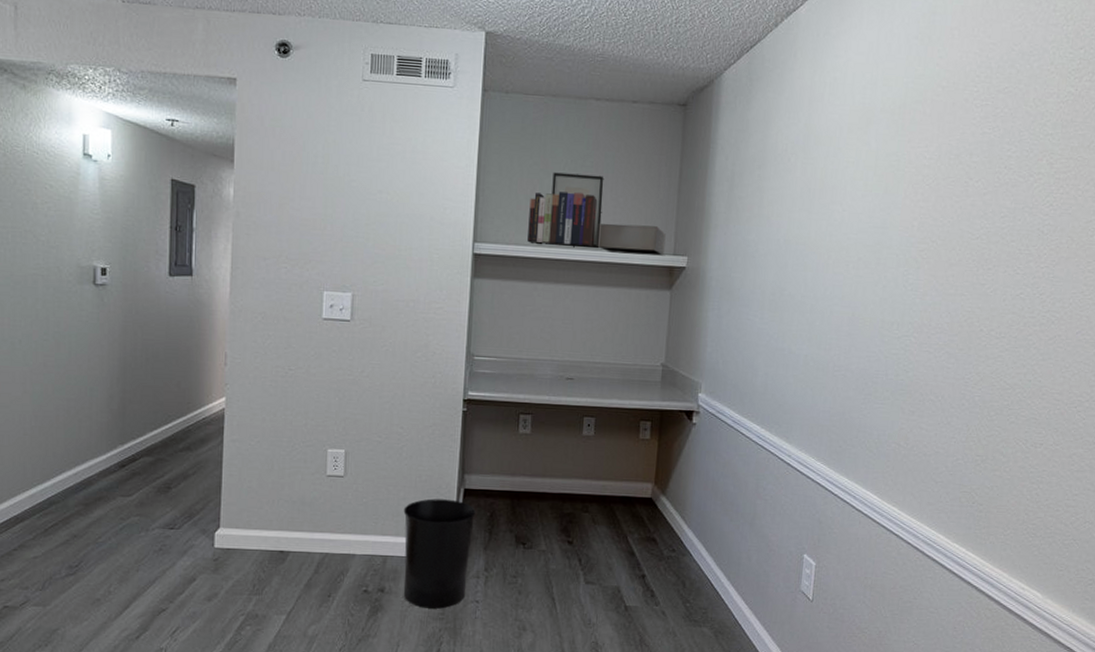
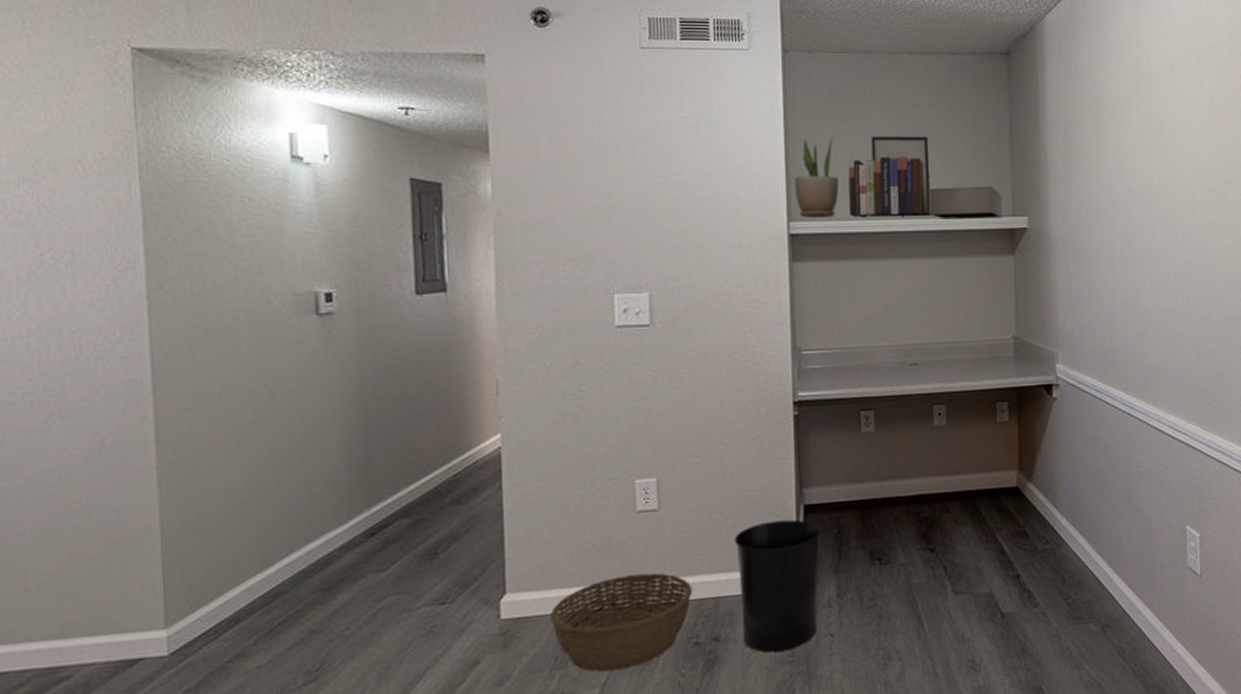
basket: none [252,527,367,603] -> present [550,573,693,672]
potted plant: none [481,169,520,242] -> present [794,136,839,218]

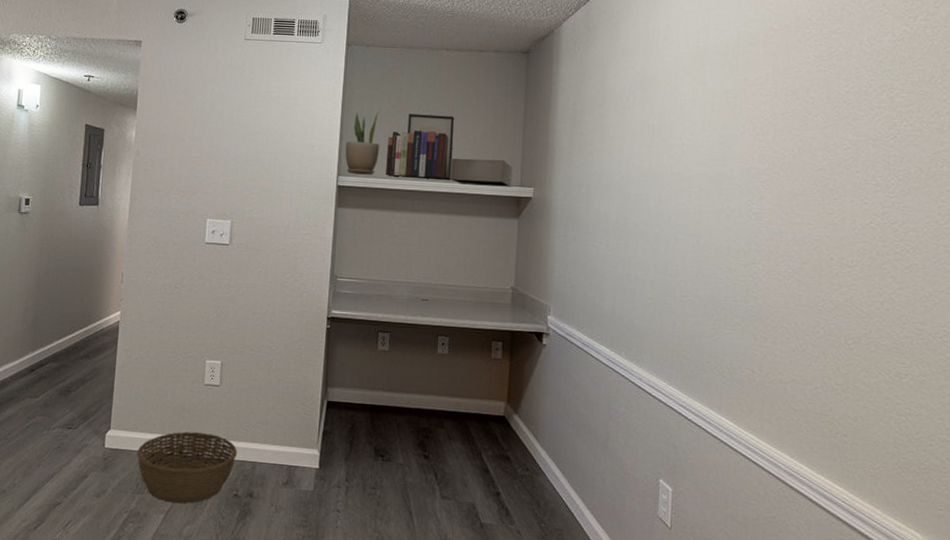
waste bin: present [734,519,821,653] -> none [270,409,338,516]

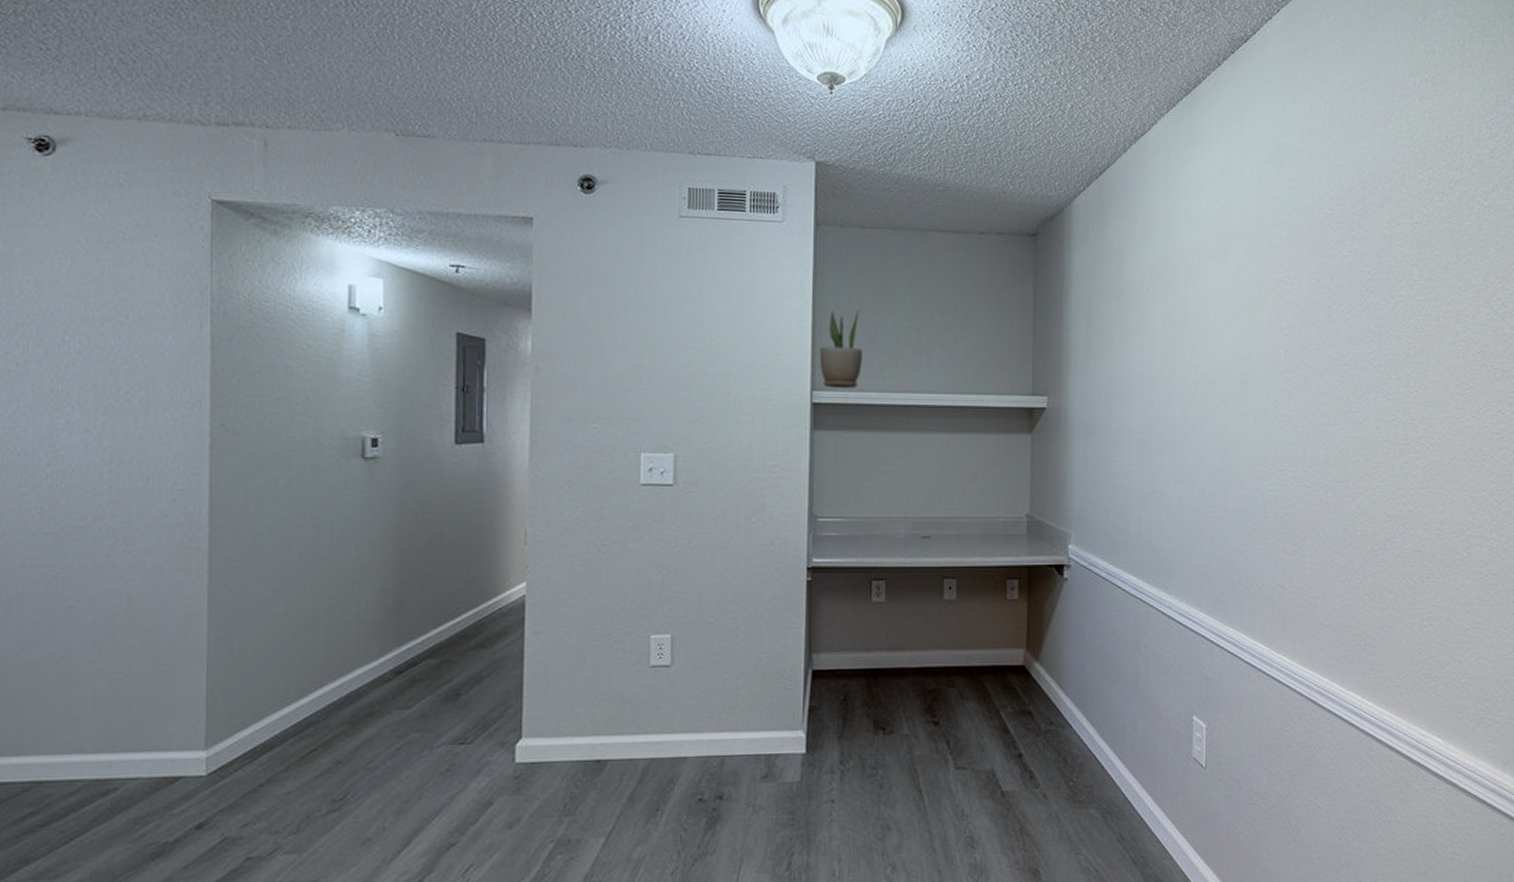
basket: present [137,431,238,504] -> none [562,727,700,822]
books: present [386,130,449,180] -> none [872,331,947,392]
picture frame: present [406,114,455,181] -> none [896,311,953,393]
decorative box: present [449,158,513,187] -> none [949,363,1023,397]

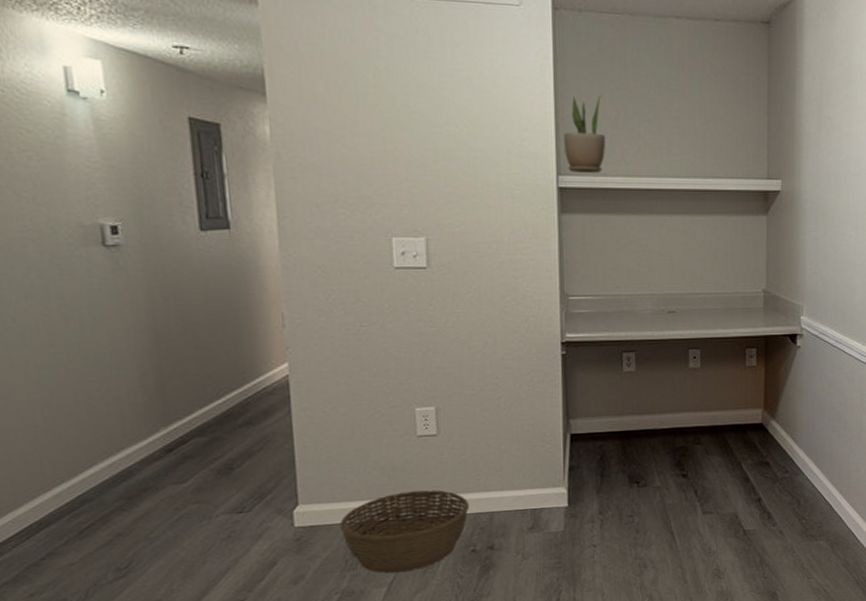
basket: none [562,727,700,822] -> present [339,490,470,573]

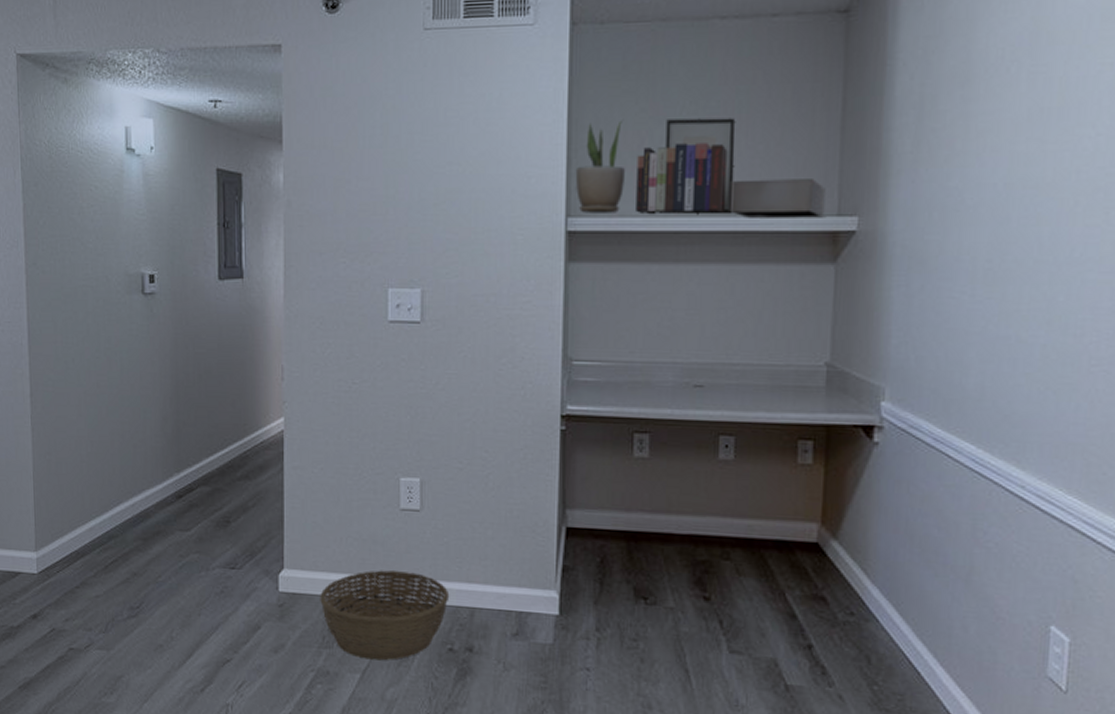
books: none [615,117,686,176] -> present [636,143,728,215]
picture frame: none [637,97,692,177] -> present [665,118,736,216]
decorative box: none [689,149,758,180] -> present [729,179,826,218]

